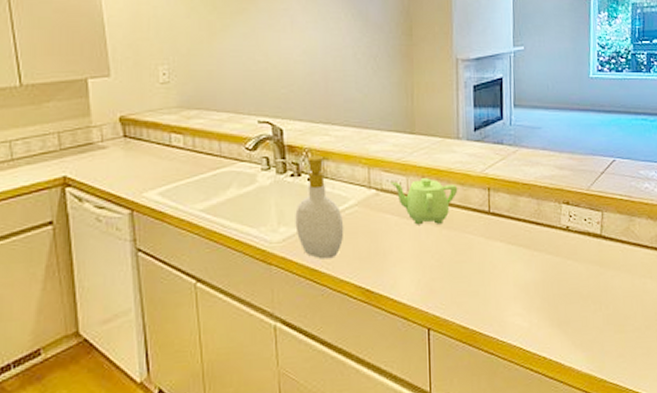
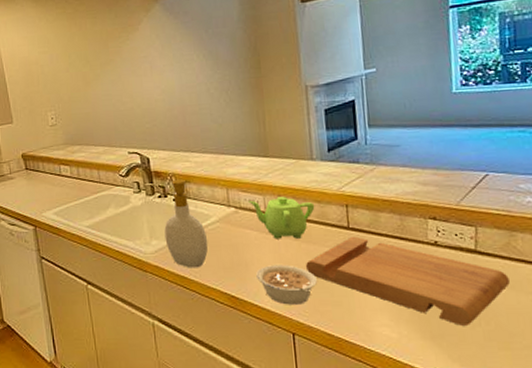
legume: none [394,253,455,297] -> present [256,265,317,305]
cutting board: none [446,221,627,311] -> present [306,236,510,326]

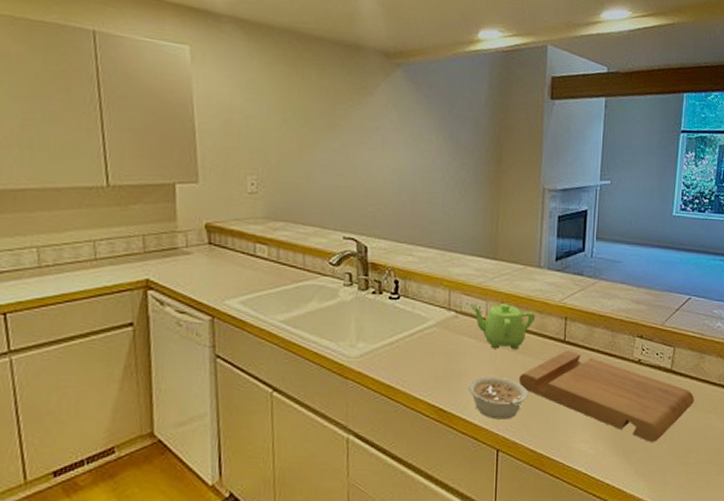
soap bottle: present [164,179,209,268] -> none [373,274,422,377]

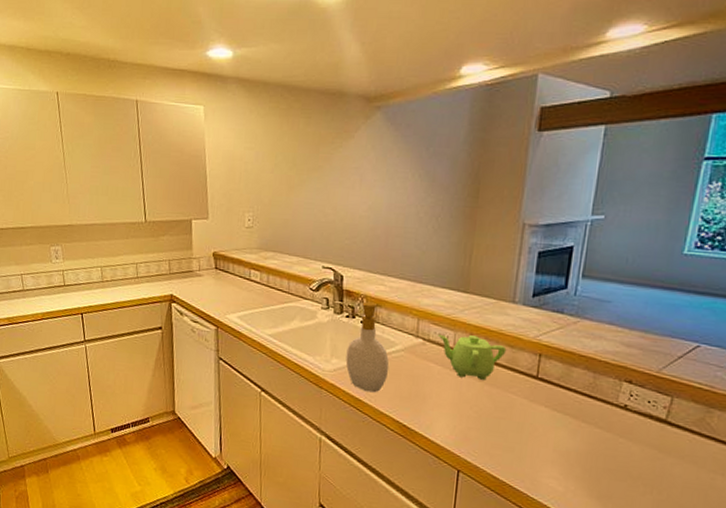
soap bottle: none [373,274,422,377] -> present [345,301,390,393]
legume: present [468,377,528,420] -> none [432,401,493,444]
cutting board: present [519,350,694,442] -> none [485,386,694,492]

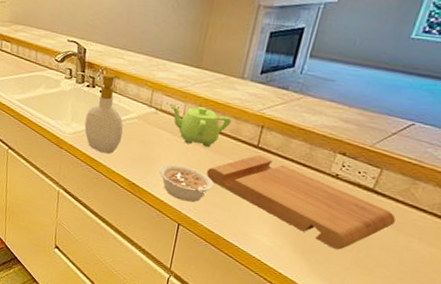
legume: none [432,401,493,444] -> present [159,164,214,202]
cutting board: none [485,386,694,492] -> present [207,154,396,250]

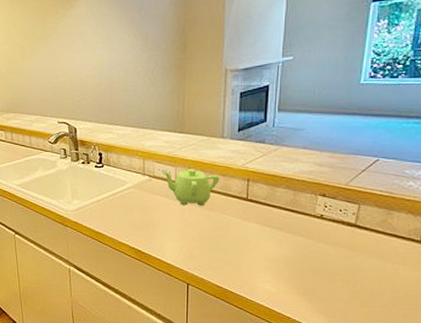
soap bottle: present [84,73,124,154] -> none [85,148,123,226]
legume: present [159,164,214,202] -> none [162,227,213,261]
cutting board: present [207,154,396,250] -> none [206,206,380,286]

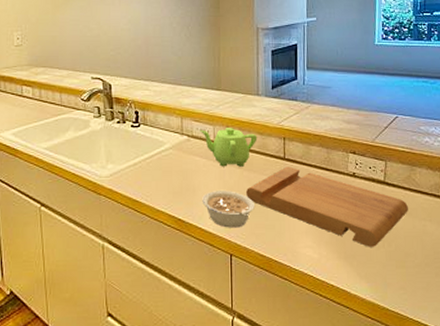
legume: none [162,227,213,261] -> present [202,191,254,228]
cutting board: none [206,206,380,286] -> present [246,166,408,247]

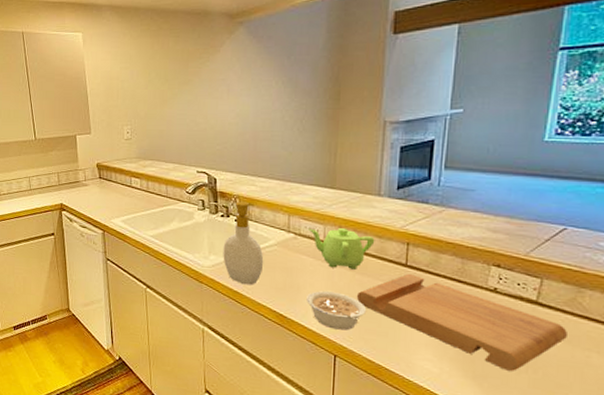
soap bottle: none [120,106,161,192] -> present [223,201,264,285]

